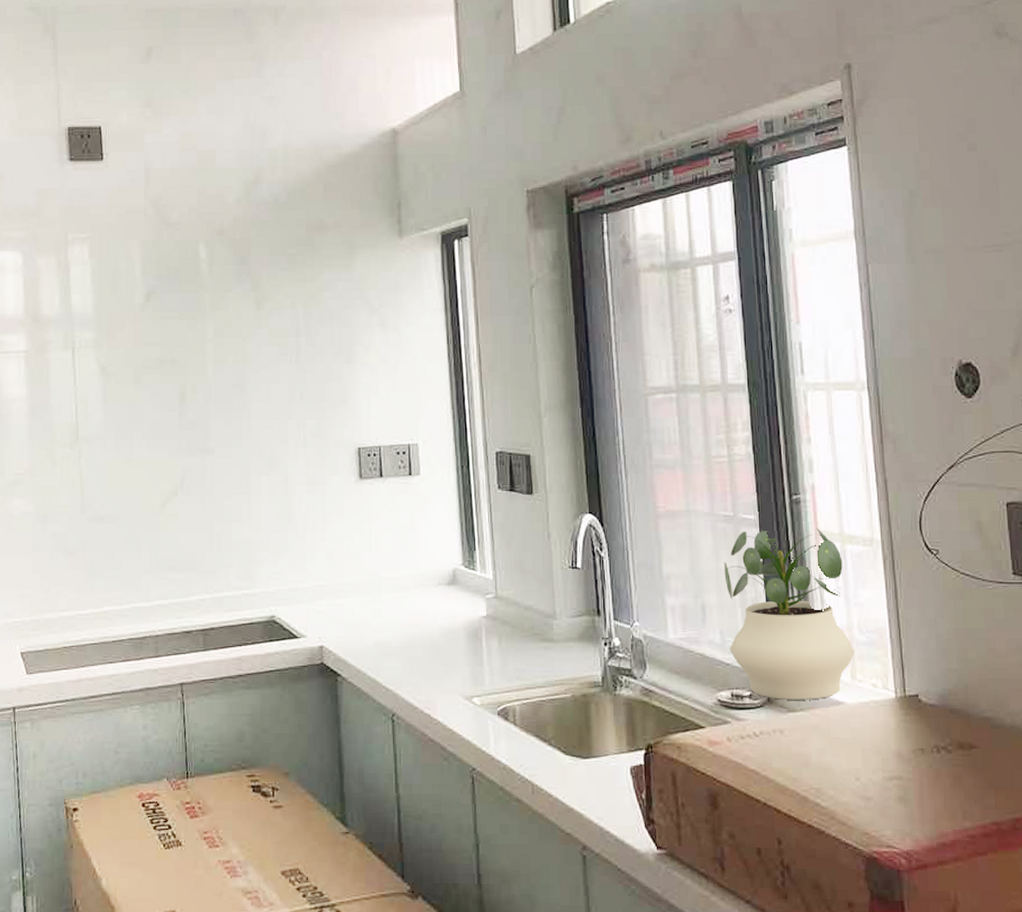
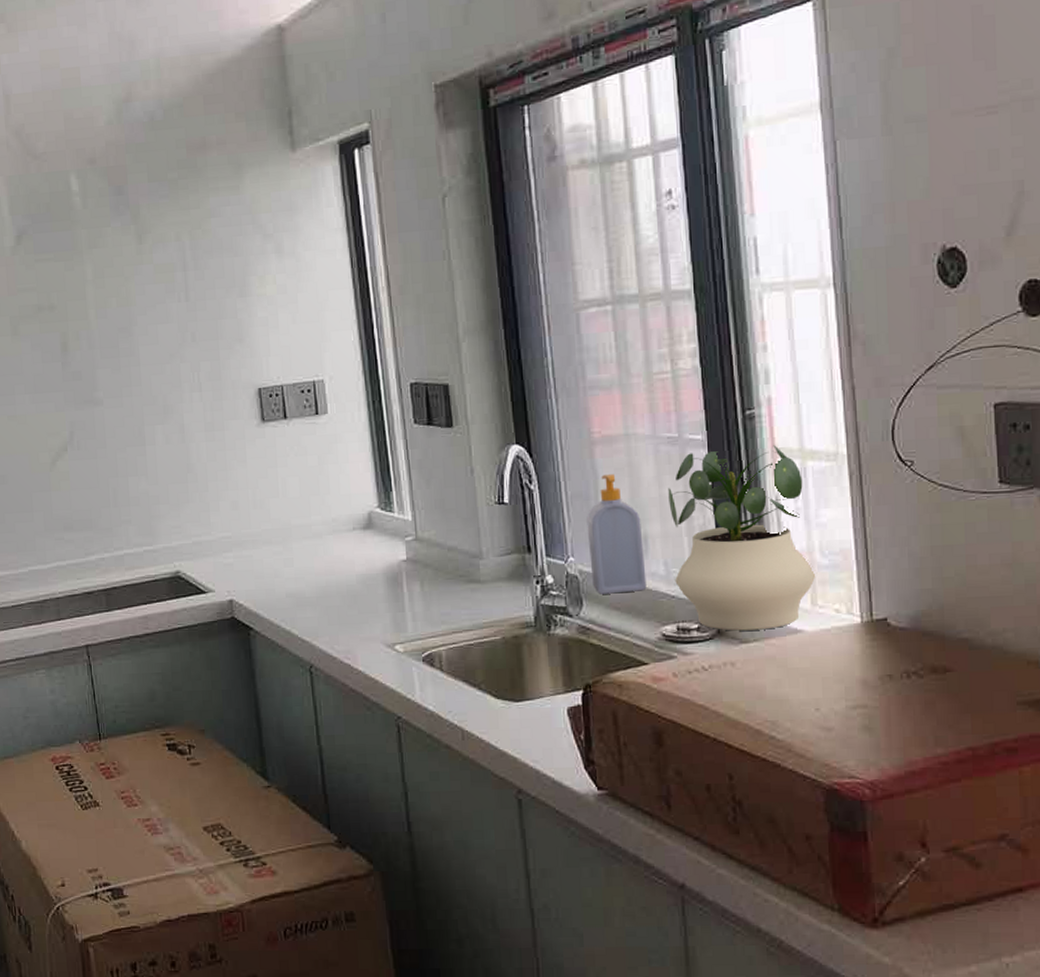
soap bottle: none [651,546,704,659] -> present [586,473,647,594]

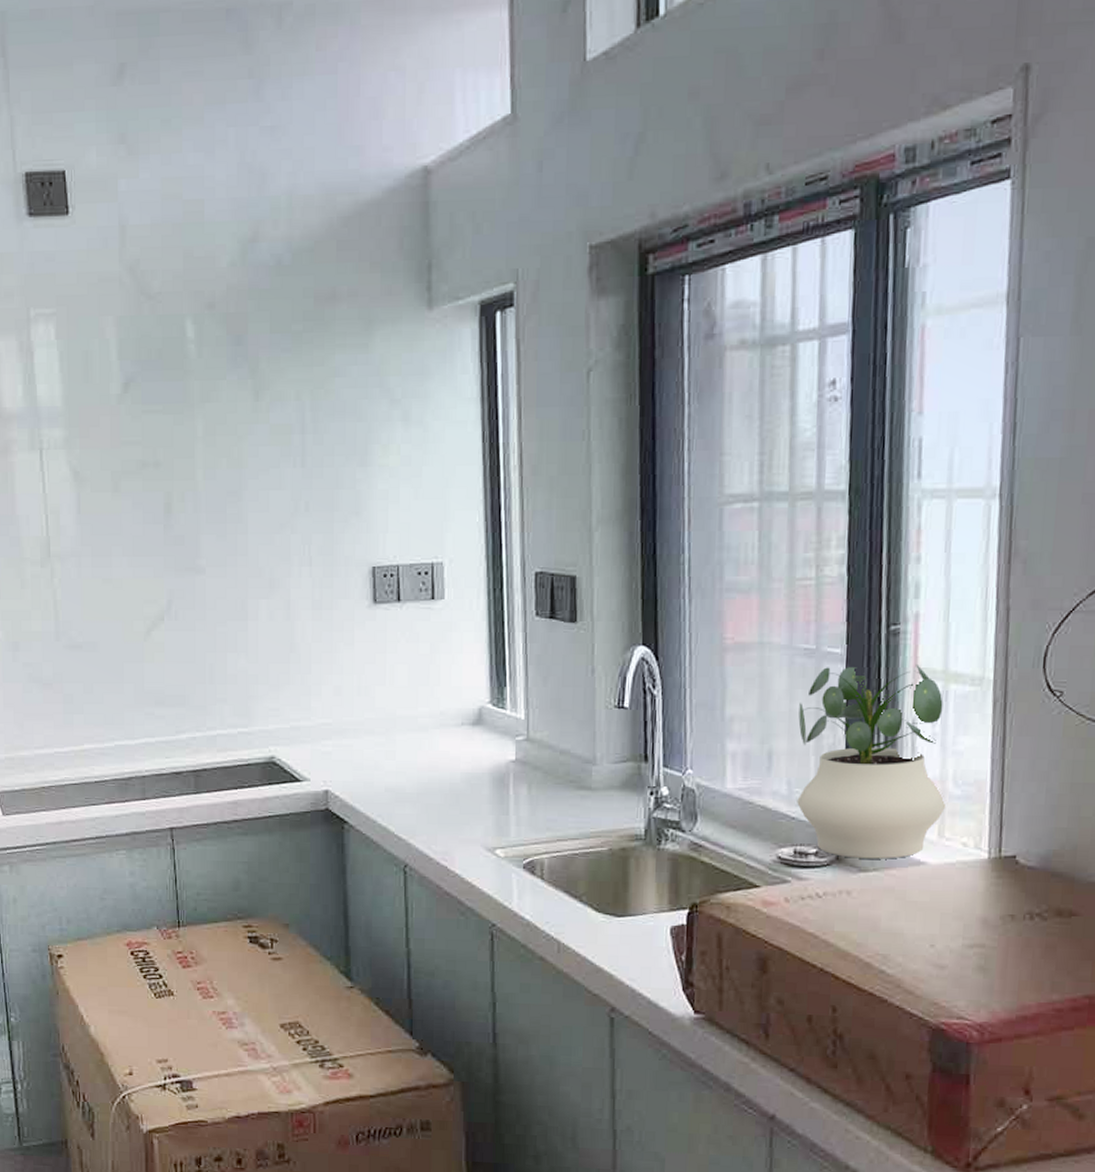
soap bottle: present [586,473,647,594] -> none [709,683,768,811]

